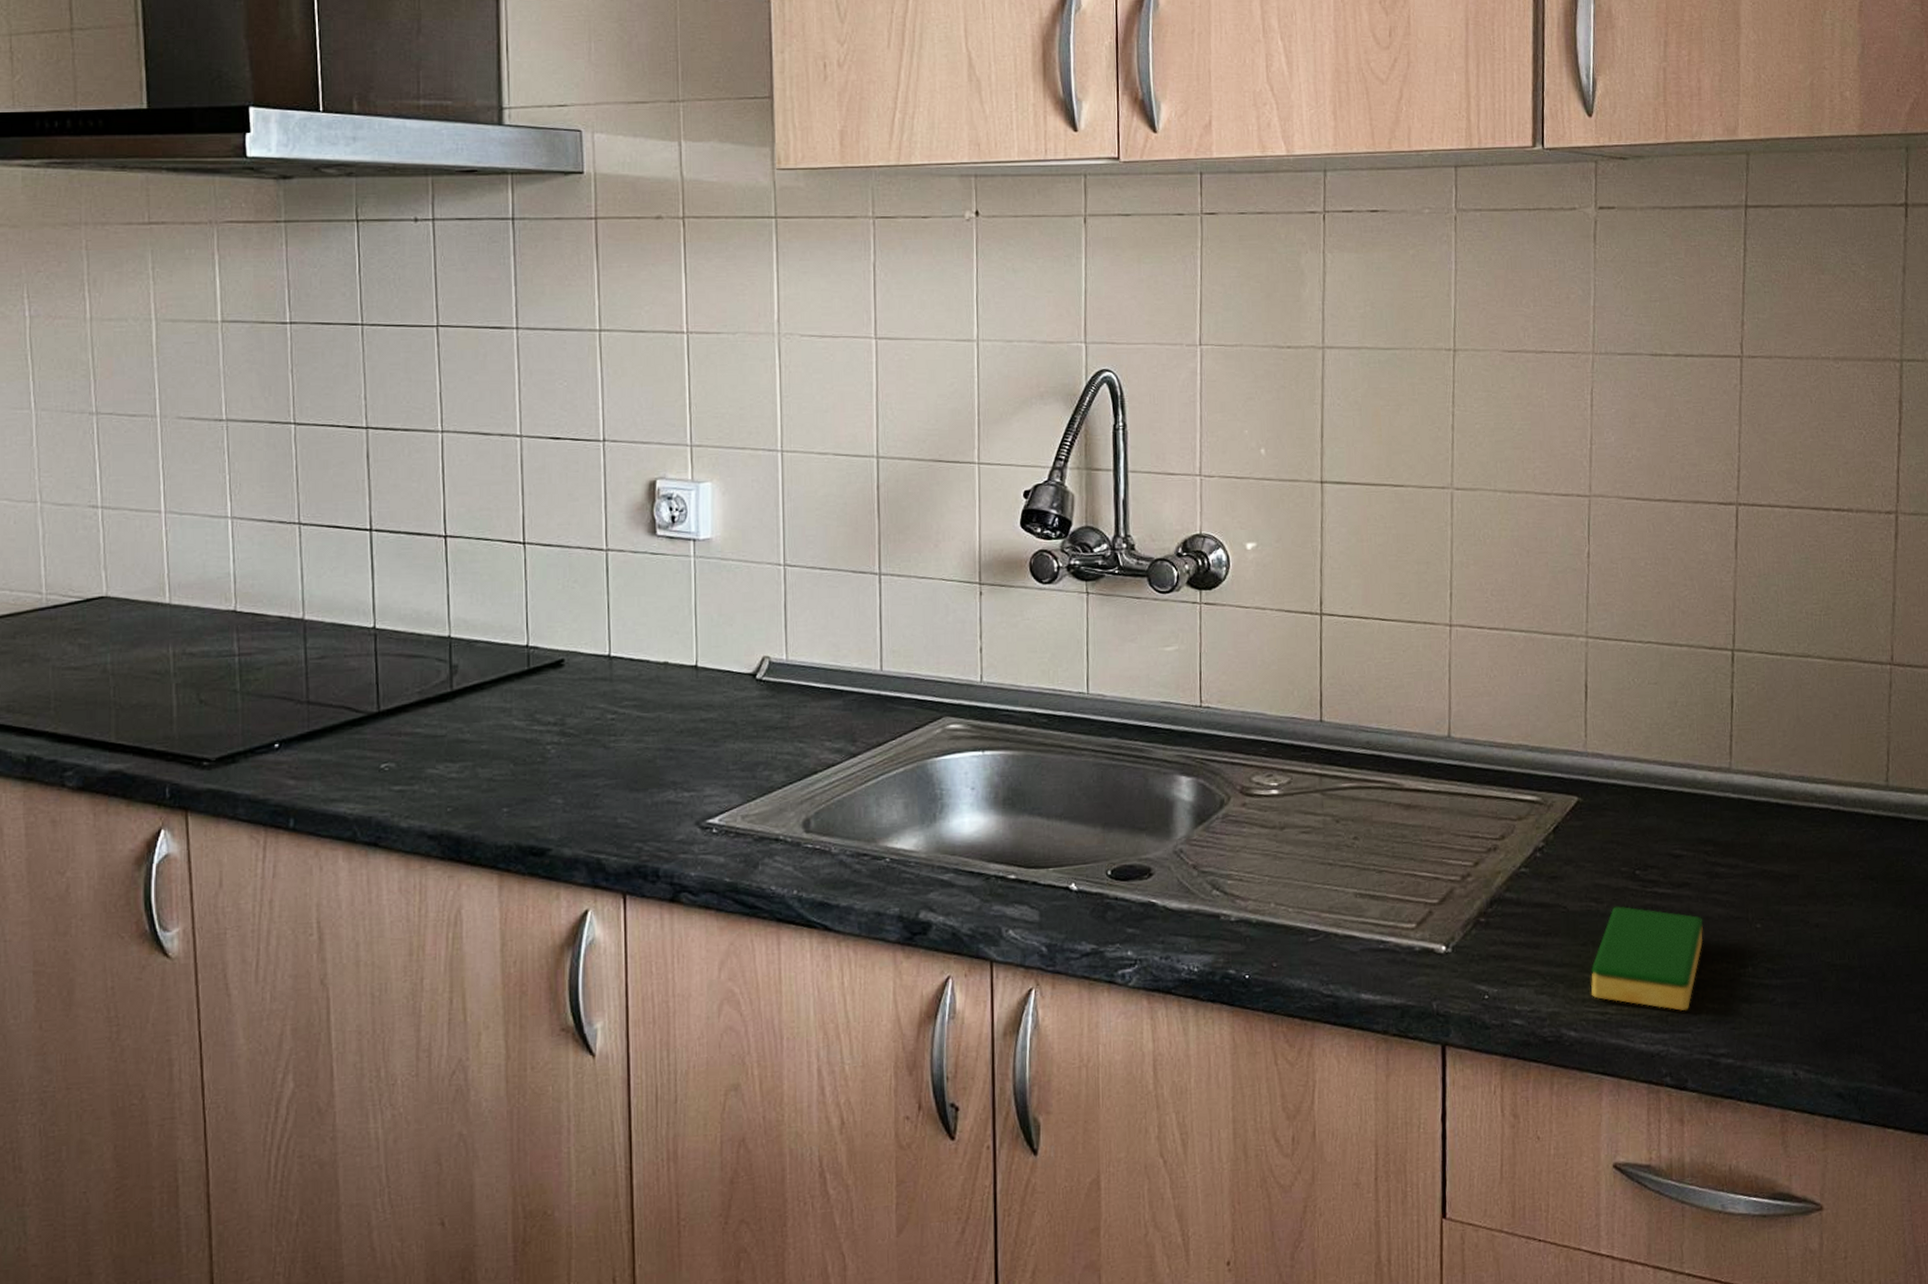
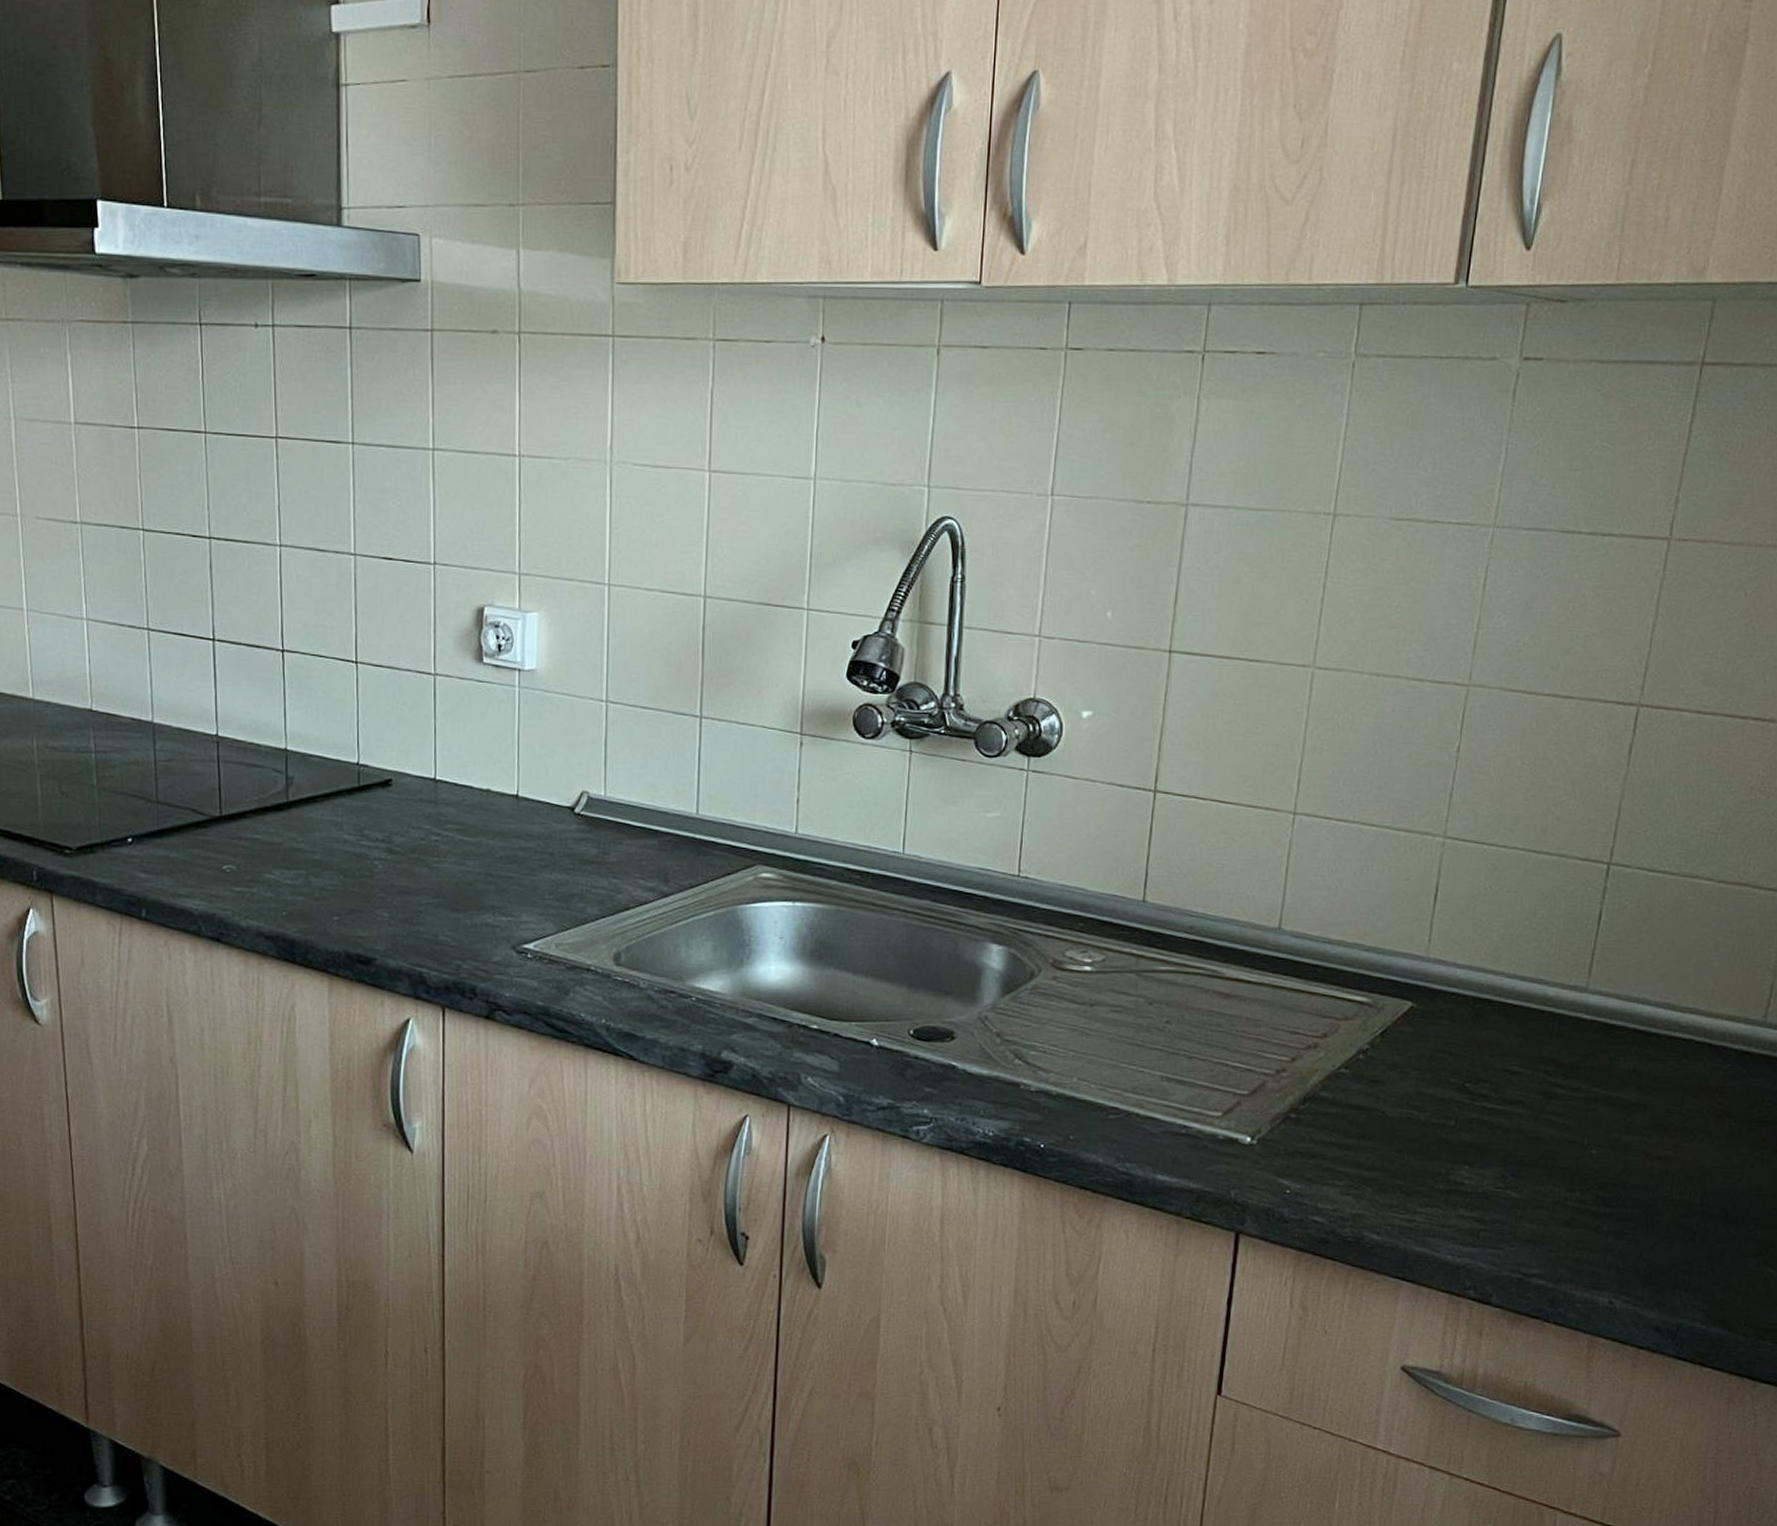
dish sponge: present [1590,906,1703,1011] -> none [1399,1116,1533,1227]

